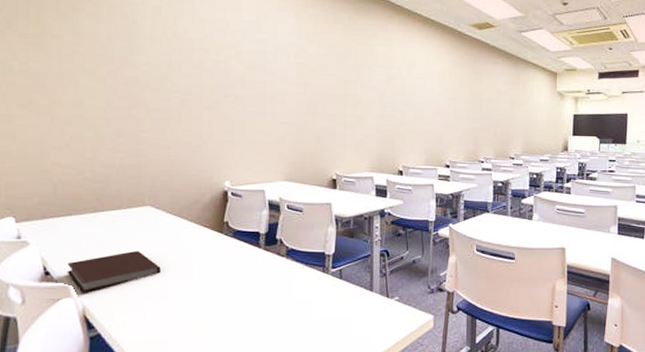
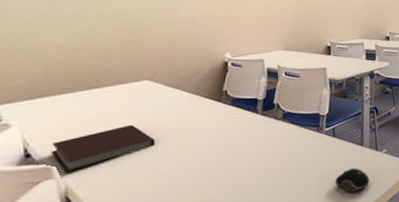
computer mouse: none [343,314,379,338] -> present [335,168,369,192]

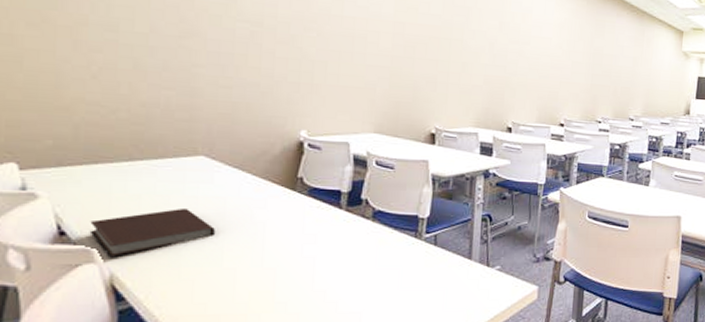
computer mouse: present [335,168,369,192] -> none [435,285,477,311]

